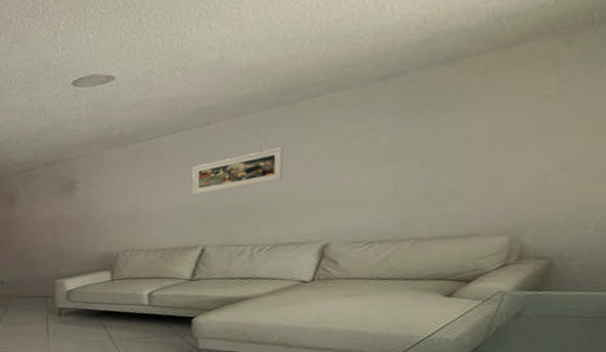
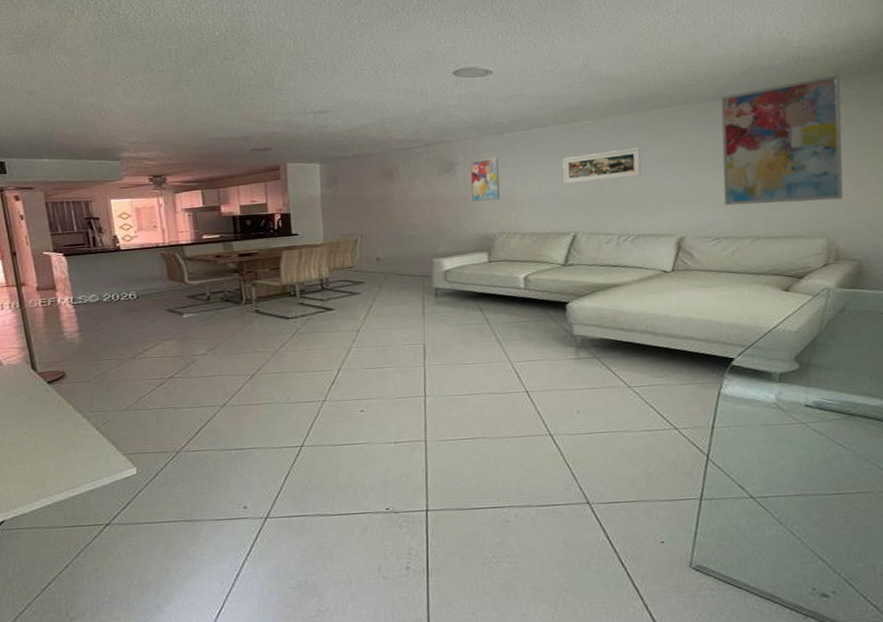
wall art: none [91,171,124,221] -> present [469,157,500,202]
wall art: none [381,29,559,206] -> present [720,75,844,206]

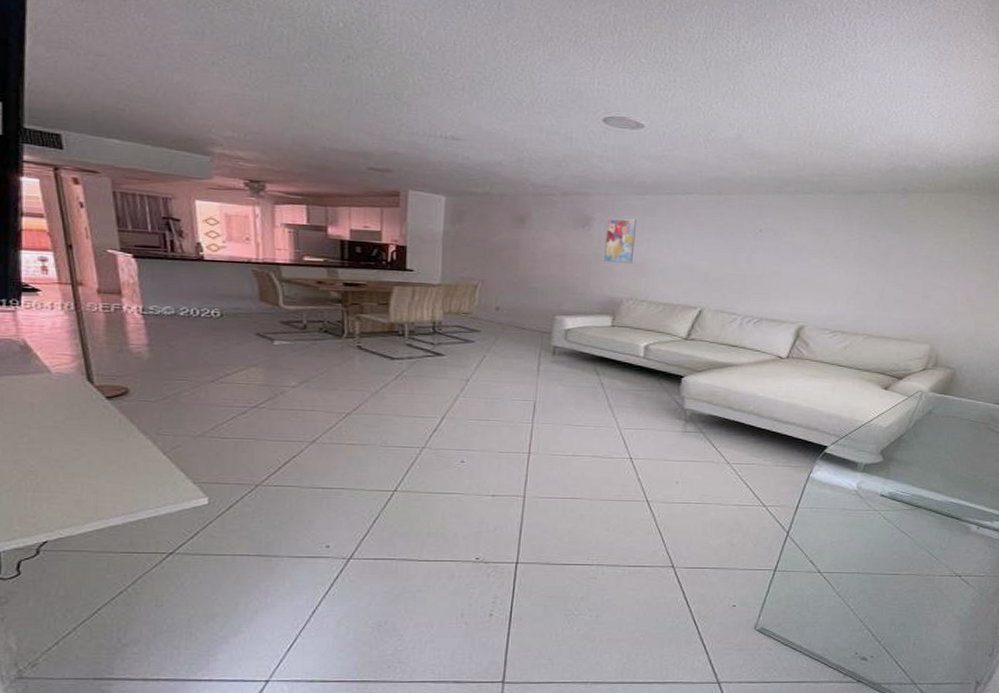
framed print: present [562,147,641,184] -> none [698,229,778,261]
wall art: present [720,75,844,206] -> none [847,187,974,309]

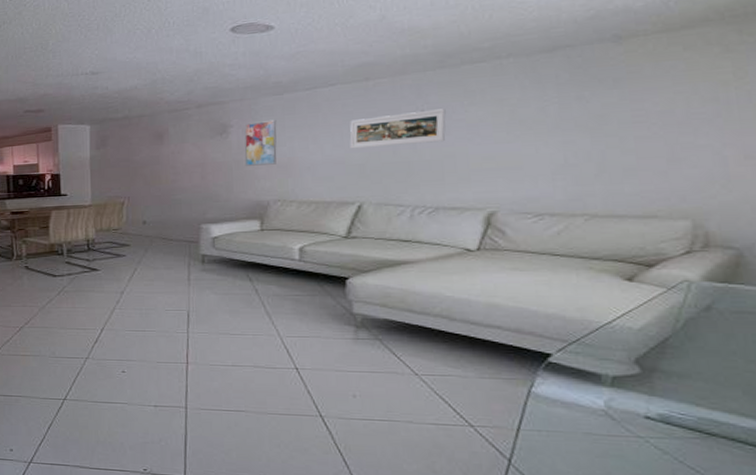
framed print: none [698,229,778,261] -> present [350,109,446,149]

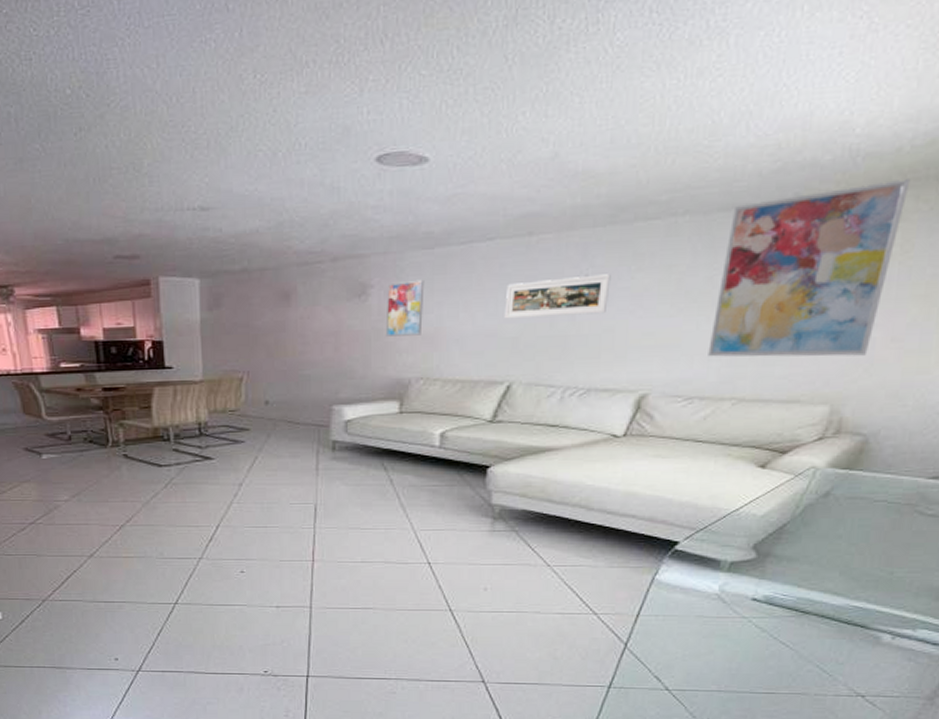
wall art: none [551,17,729,177] -> present [708,179,911,357]

